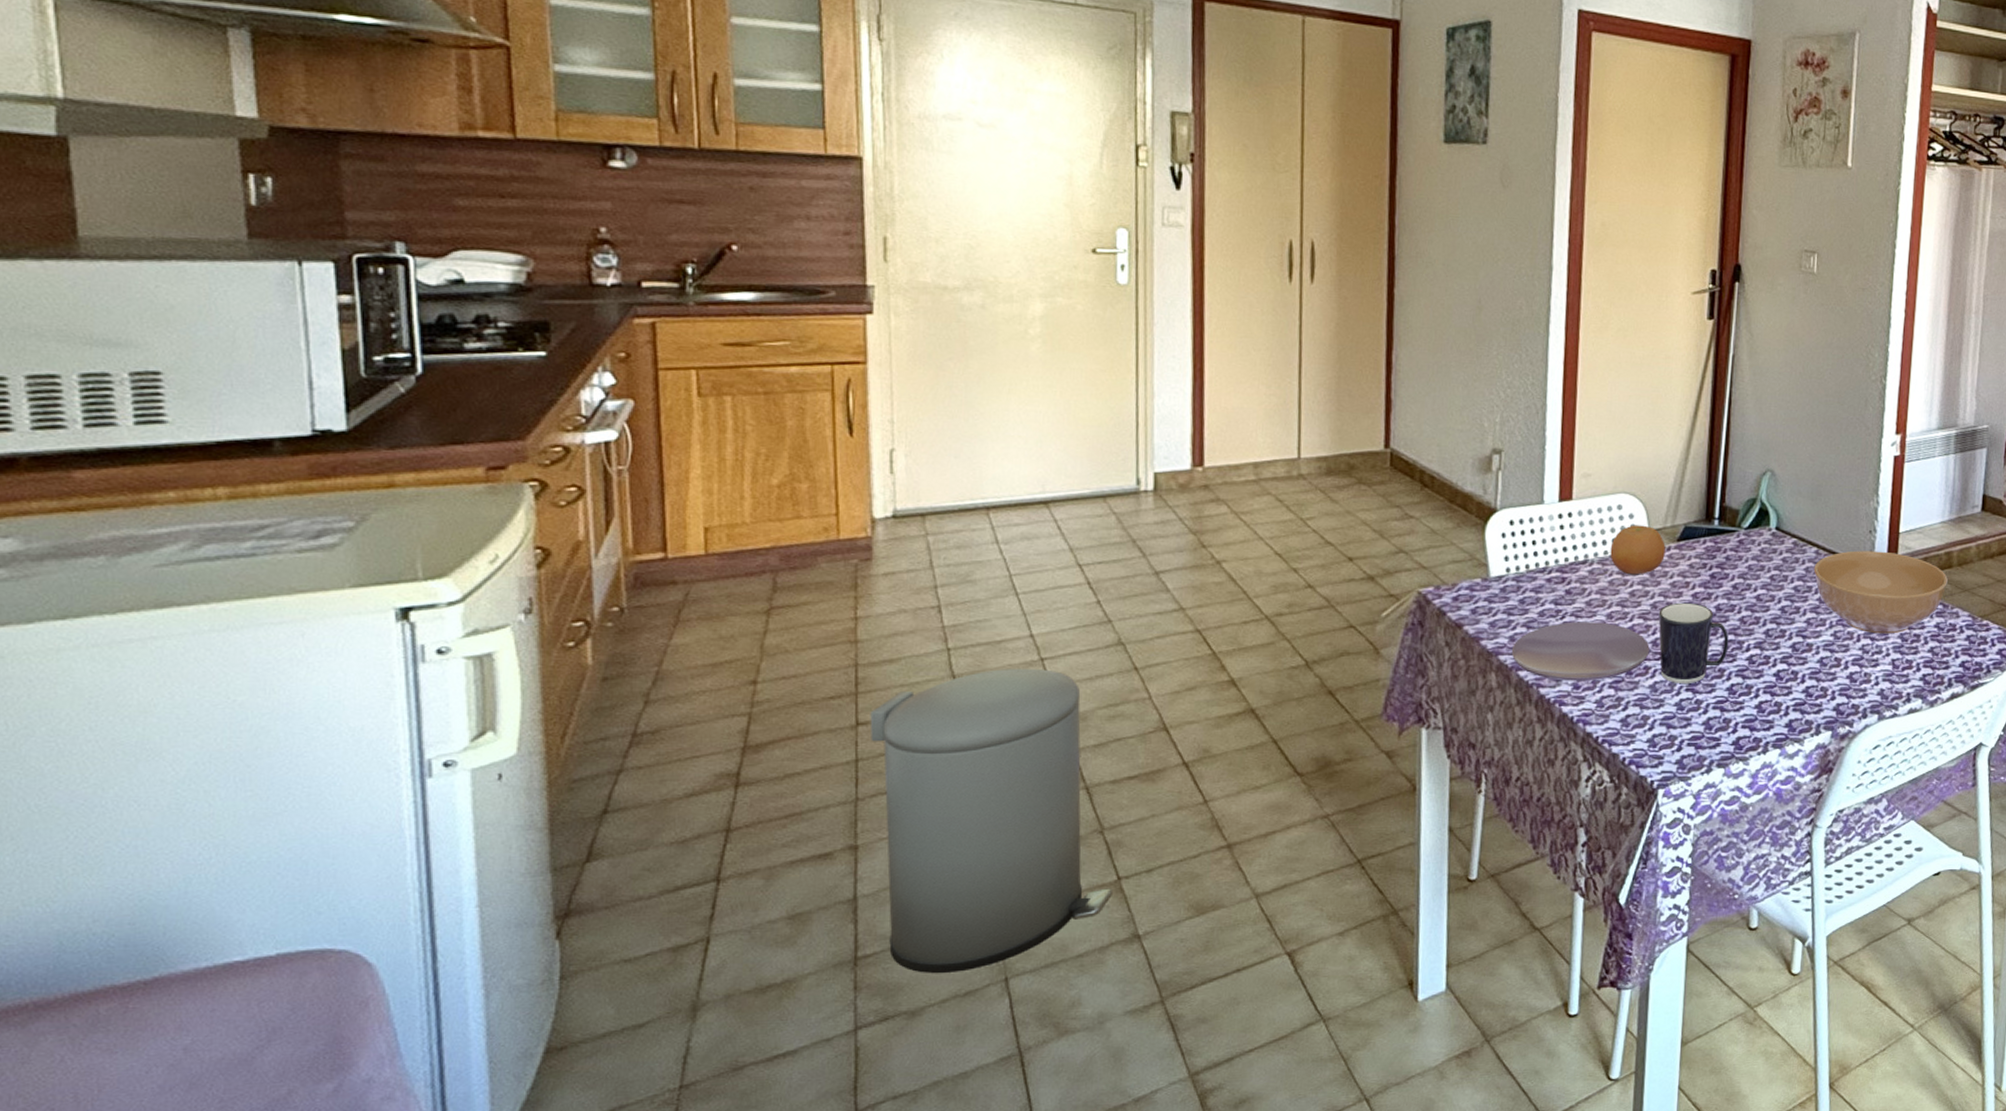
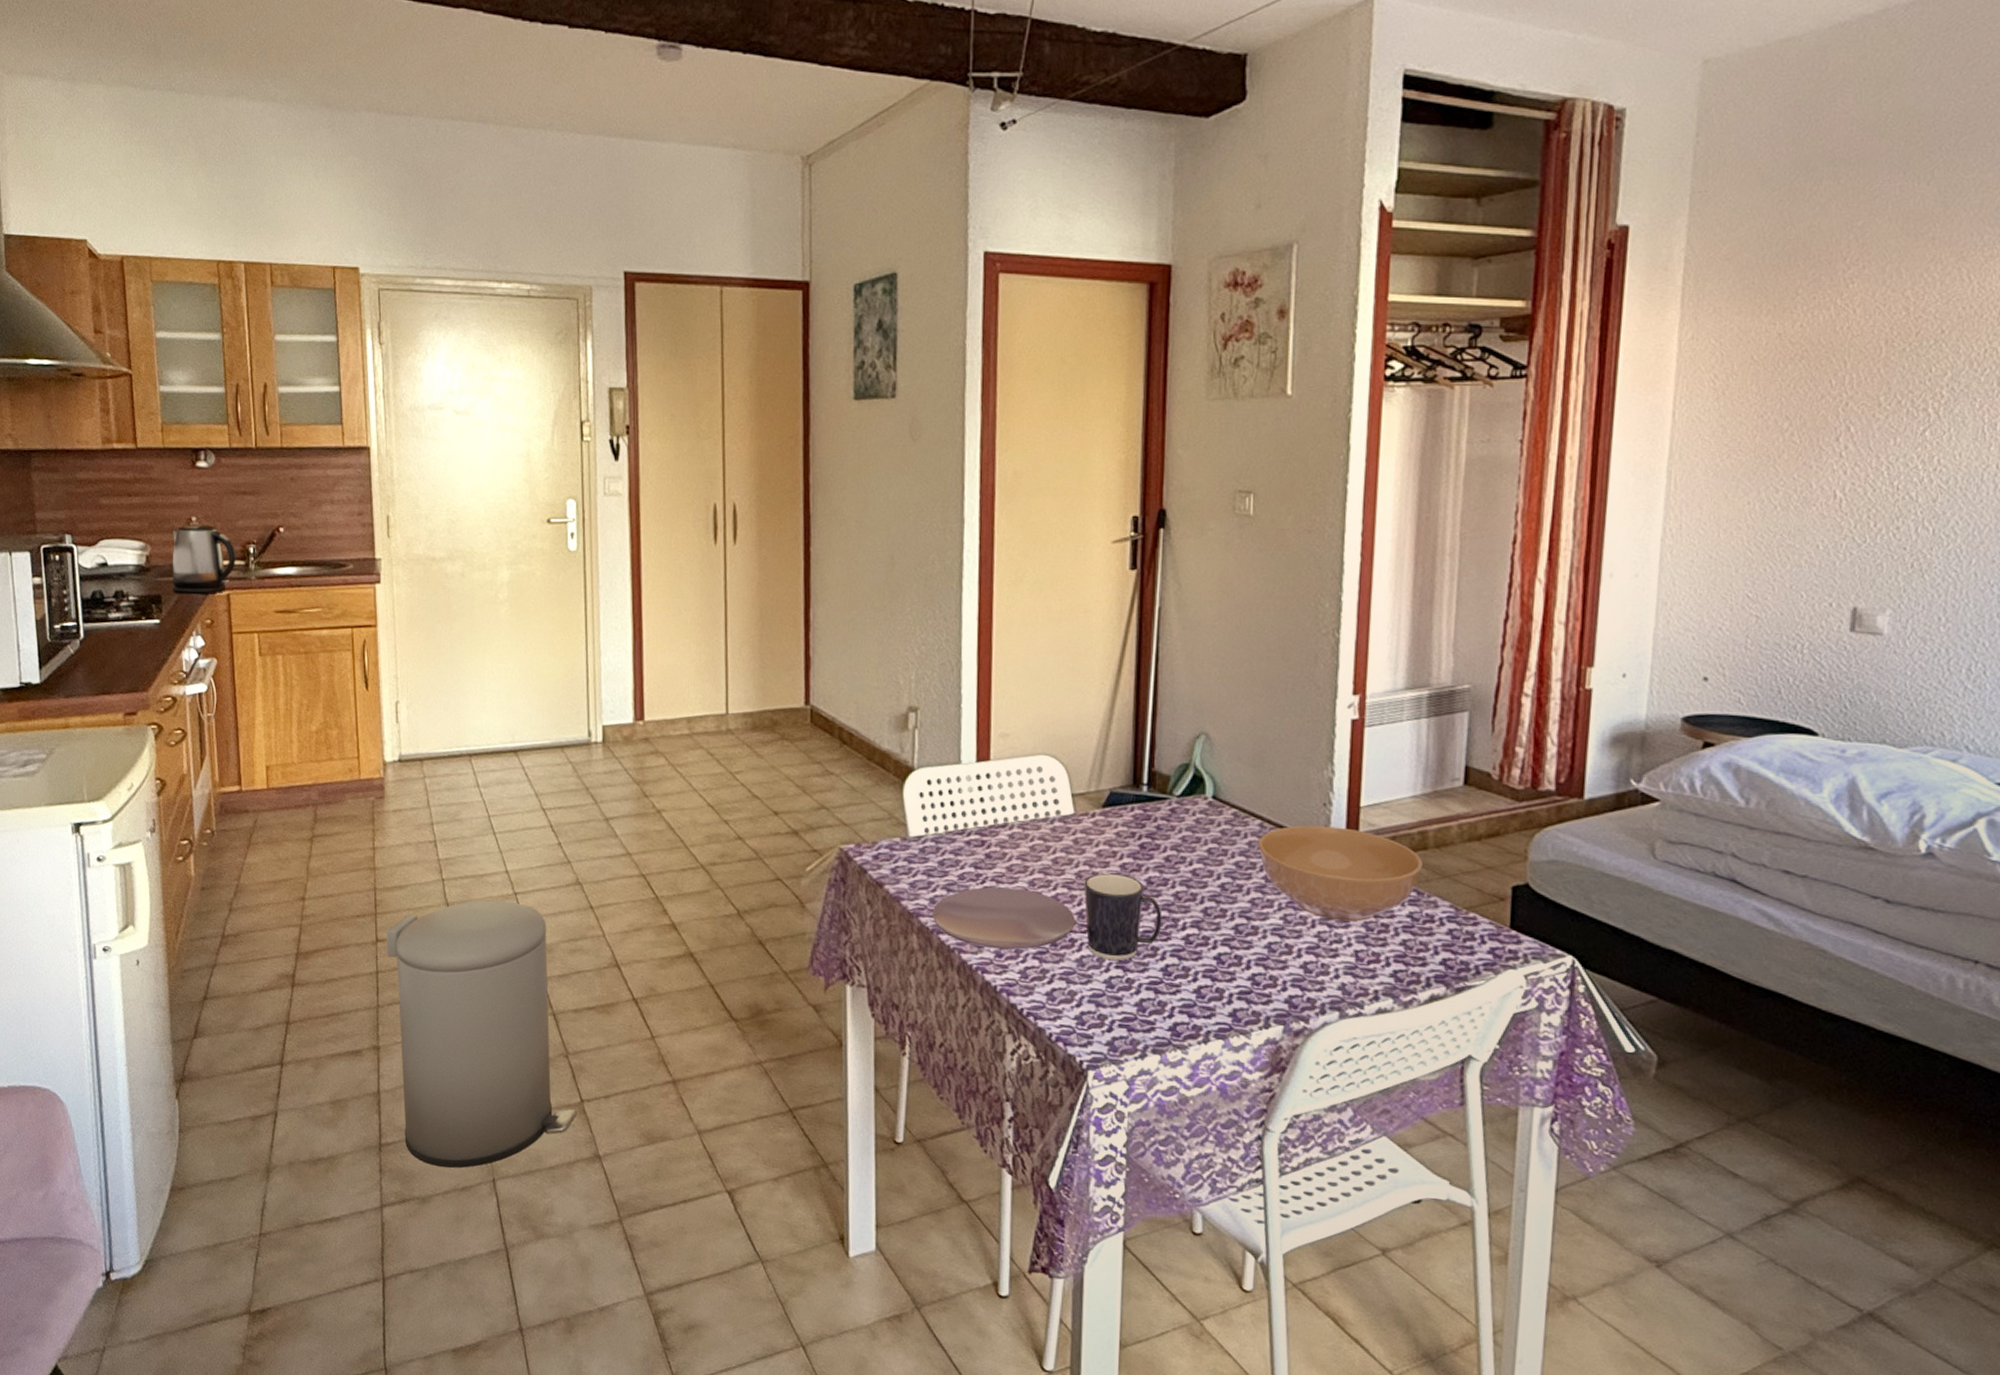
kettle: none [567,235,666,323] -> present [172,523,236,595]
fruit: present [1610,525,1666,575] -> none [1030,788,1090,842]

